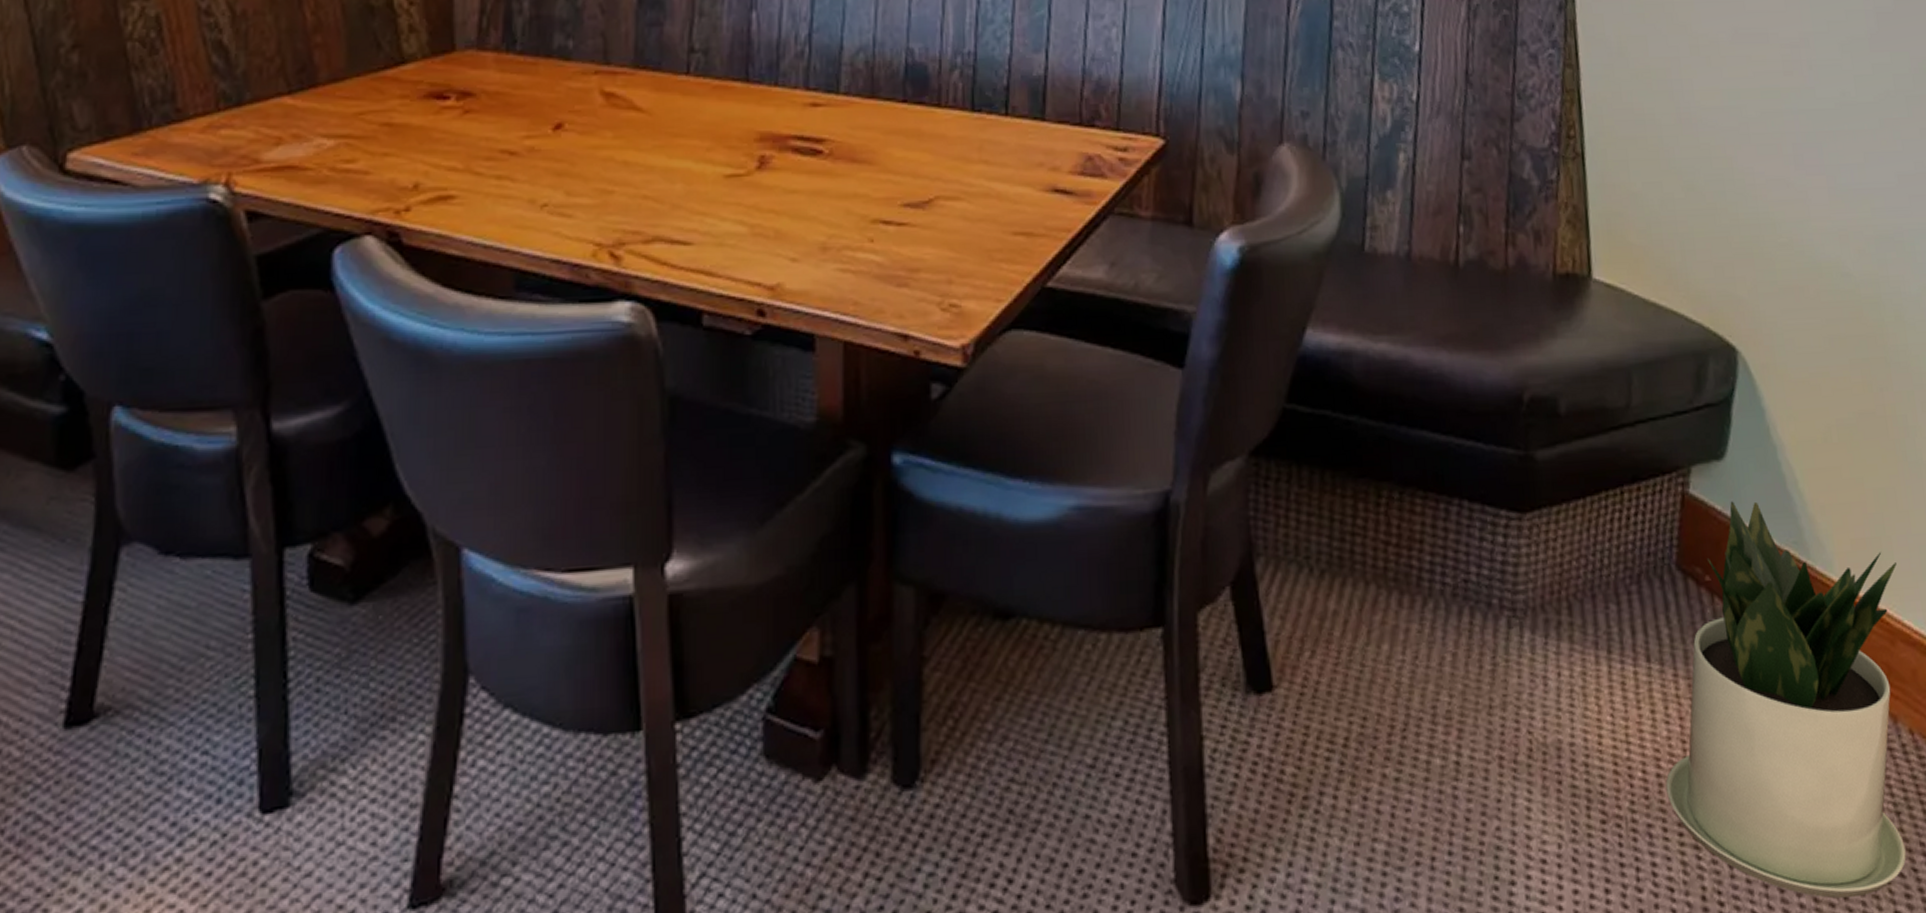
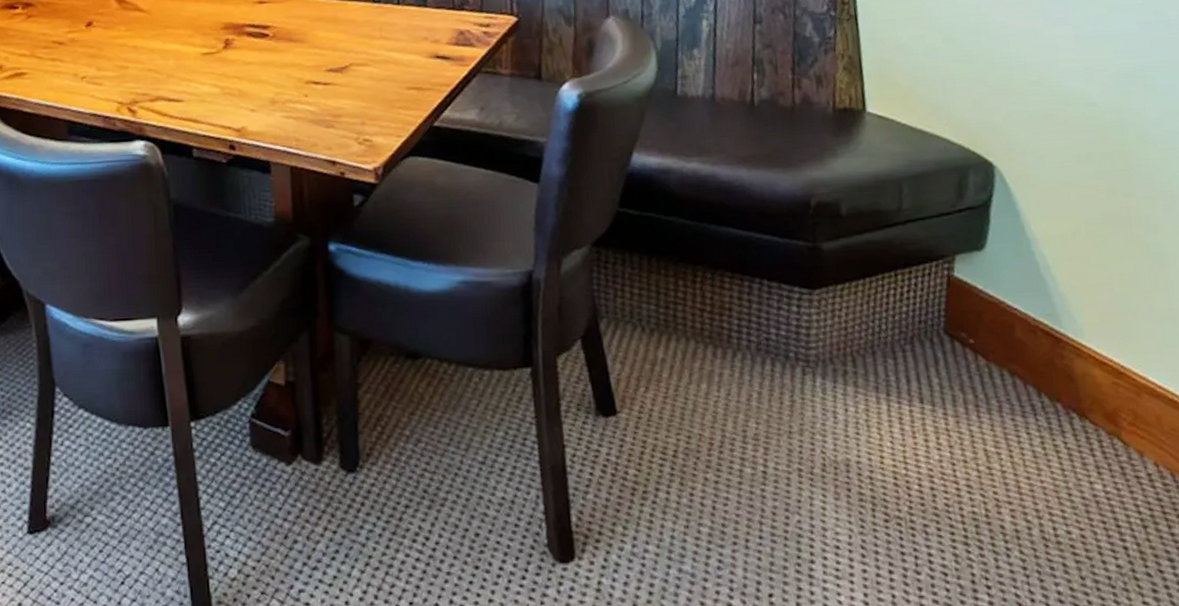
planter: present [1665,501,1906,899] -> none [938,282,1153,590]

